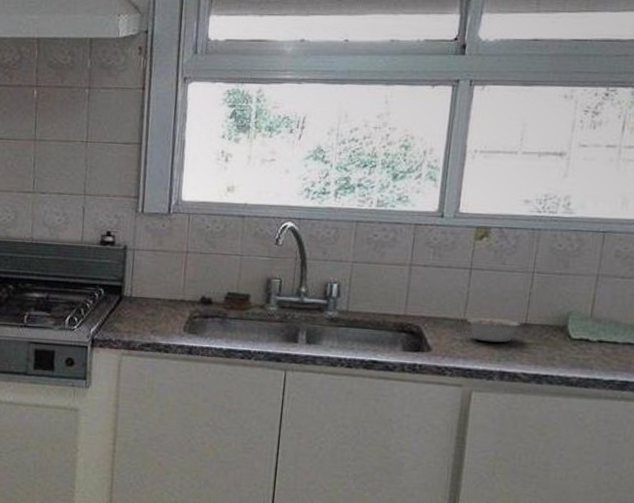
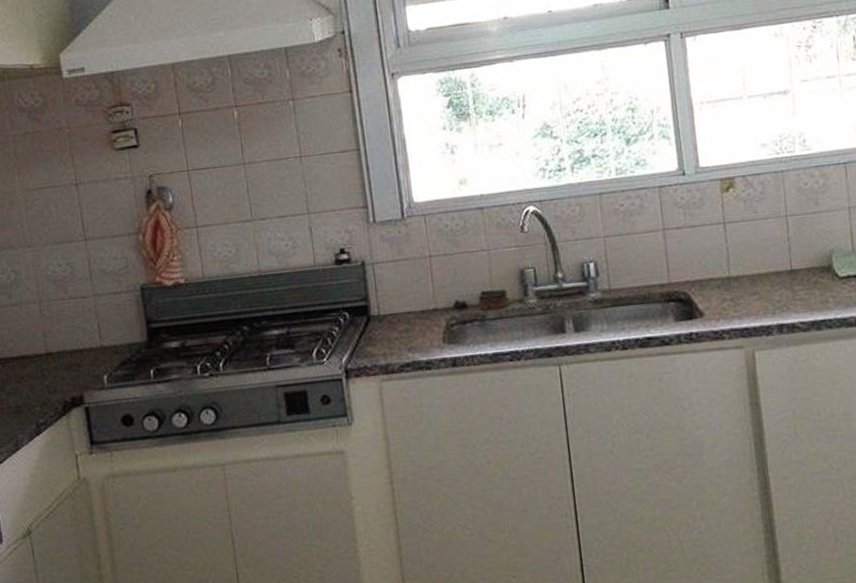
legume: present [466,318,531,343] -> none [732,266,796,296]

